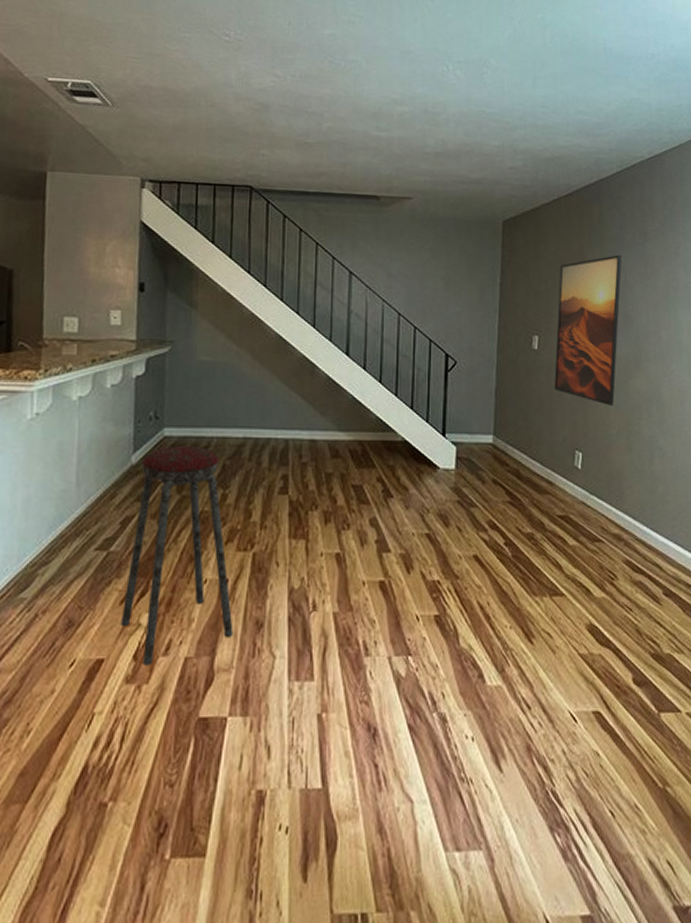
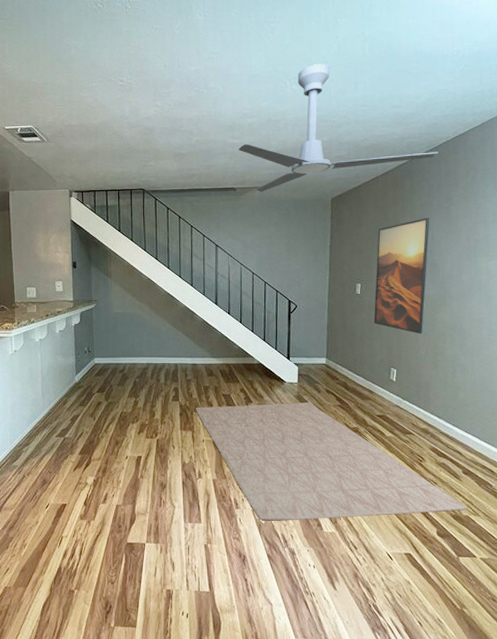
music stool: present [120,445,234,666] -> none [75,369,147,509]
rug: none [312,498,669,673] -> present [196,403,467,521]
ceiling fan: none [384,47,631,205] -> present [238,64,438,192]

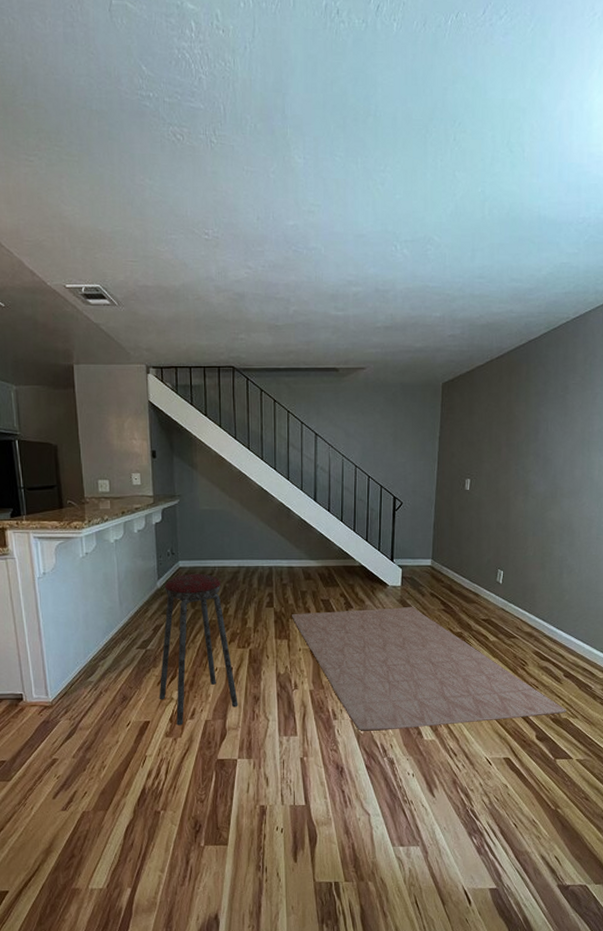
music stool: none [75,369,147,509] -> present [159,573,238,726]
ceiling fan: present [238,64,438,192] -> none [341,225,557,374]
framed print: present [373,218,430,334] -> none [482,407,545,533]

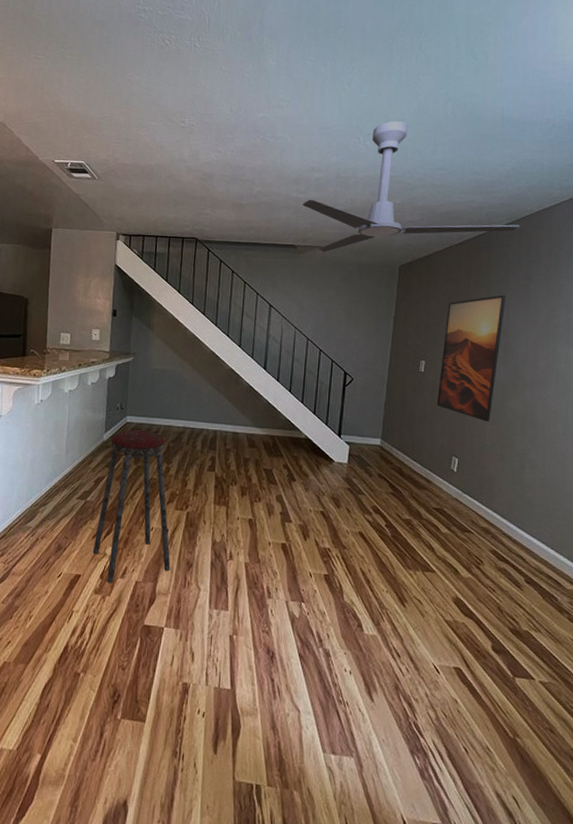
rug: present [292,607,566,731] -> none [233,480,528,625]
ceiling fan: none [341,225,557,374] -> present [302,121,520,252]
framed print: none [482,407,545,533] -> present [436,295,506,422]

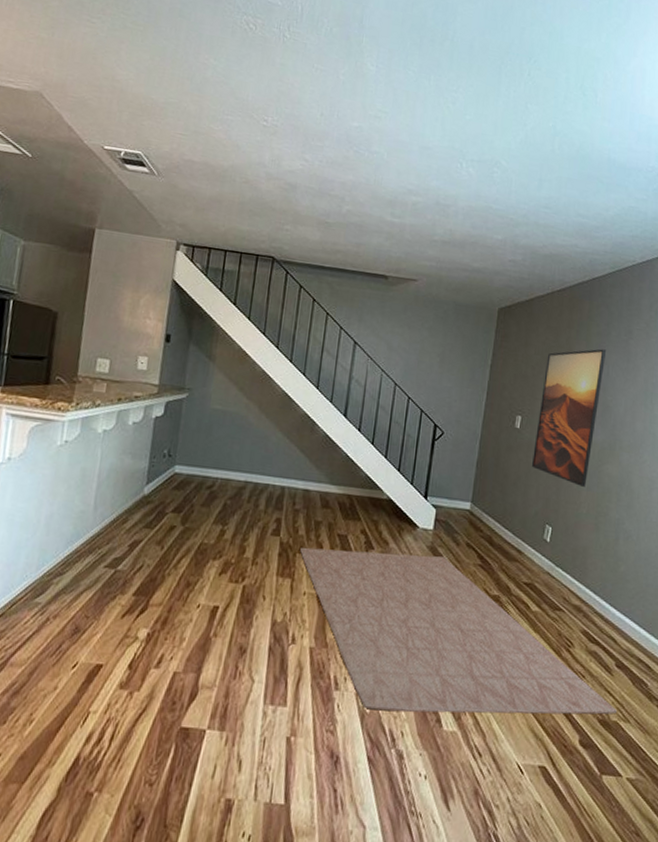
music stool: present [92,429,171,584] -> none [120,482,221,675]
rug: none [233,480,528,625] -> present [300,547,617,715]
ceiling fan: present [302,121,520,252] -> none [396,149,622,287]

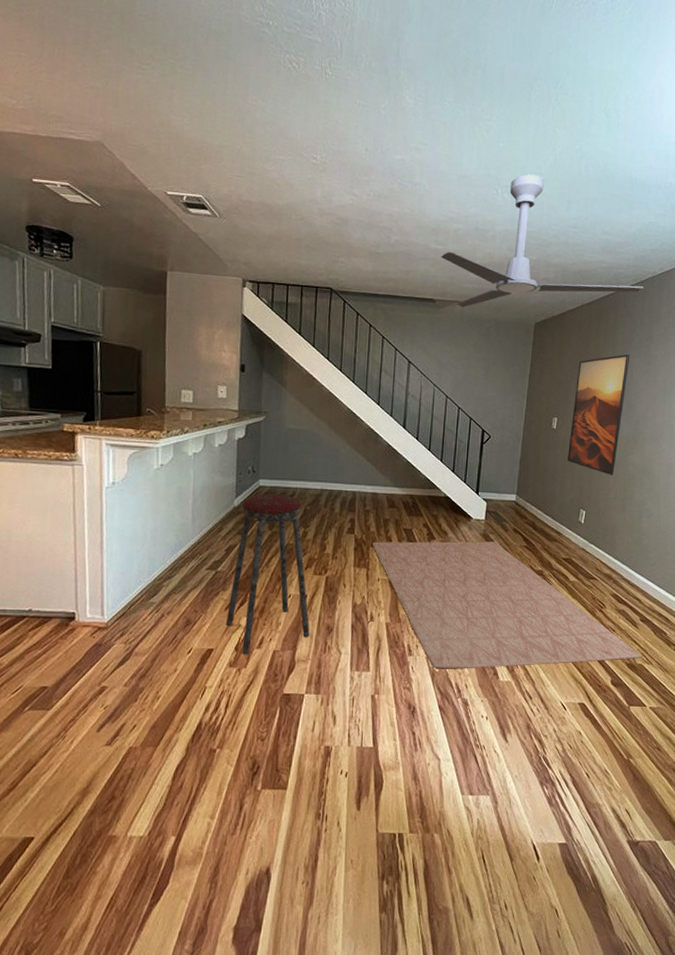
music stool: none [120,482,221,675] -> present [225,493,310,655]
ceiling fan: none [396,149,622,287] -> present [441,174,644,308]

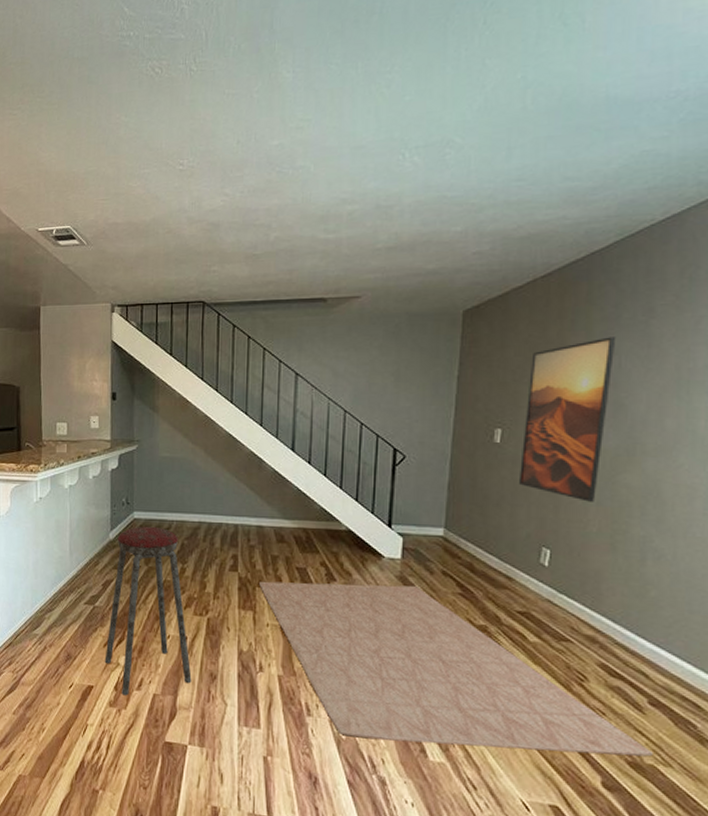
ceiling fan: present [441,174,644,308] -> none [332,124,635,304]

